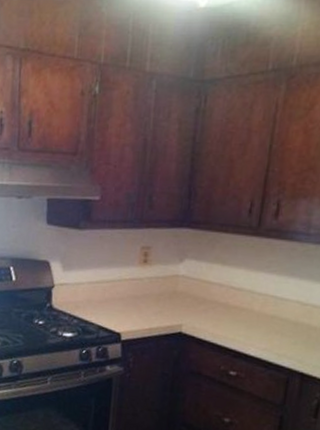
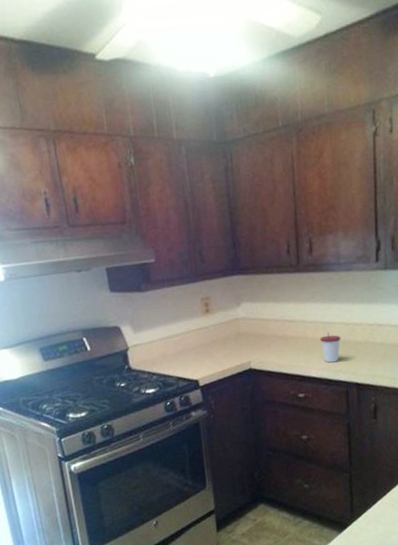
cup: none [267,308,293,345] -> present [319,331,341,363]

